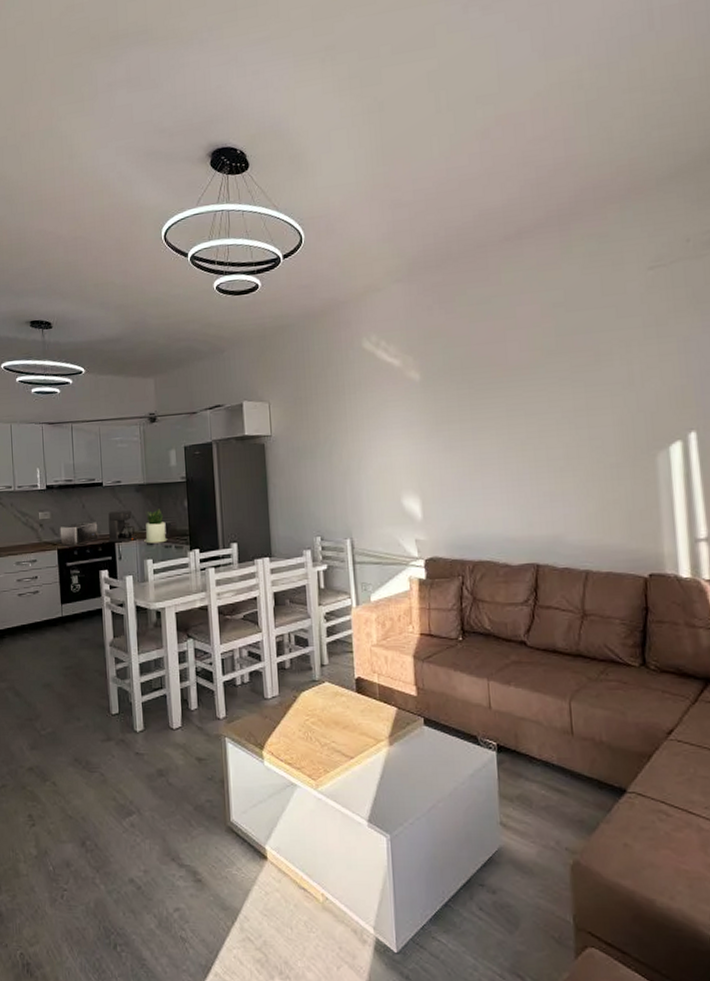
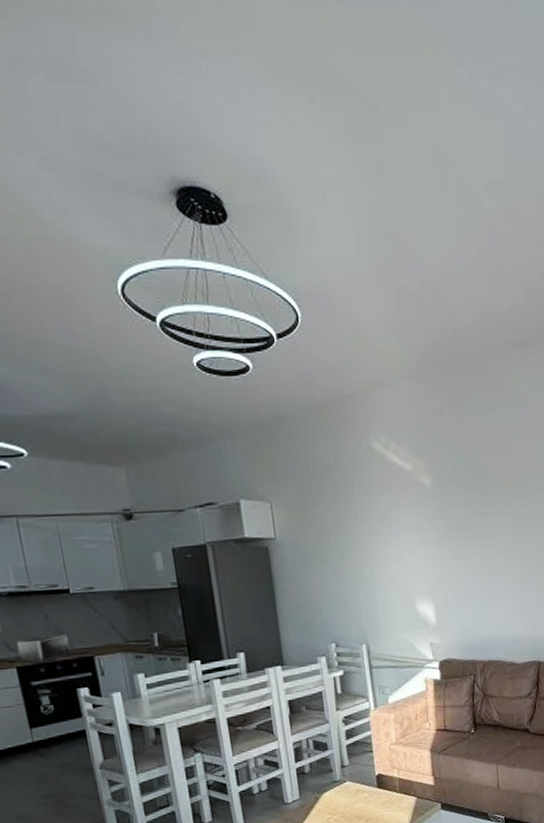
coffee maker: present [108,510,137,543] -> none [81,620,122,658]
planter: present [144,508,168,544] -> none [129,618,161,657]

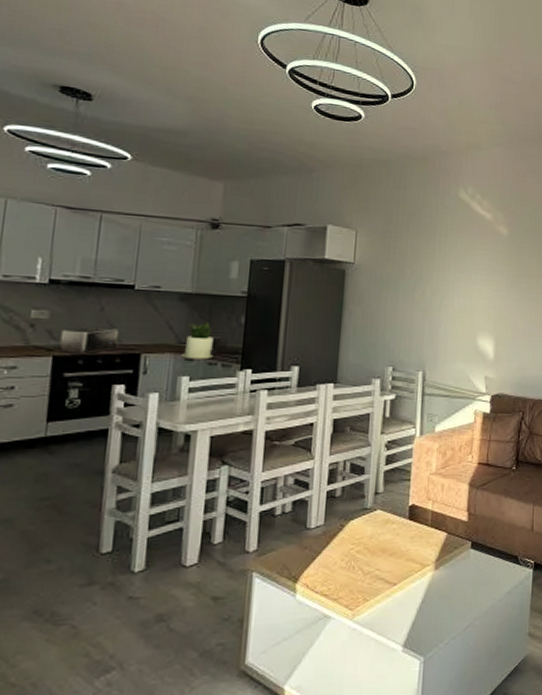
planter: none [129,618,161,657] -> present [181,322,214,360]

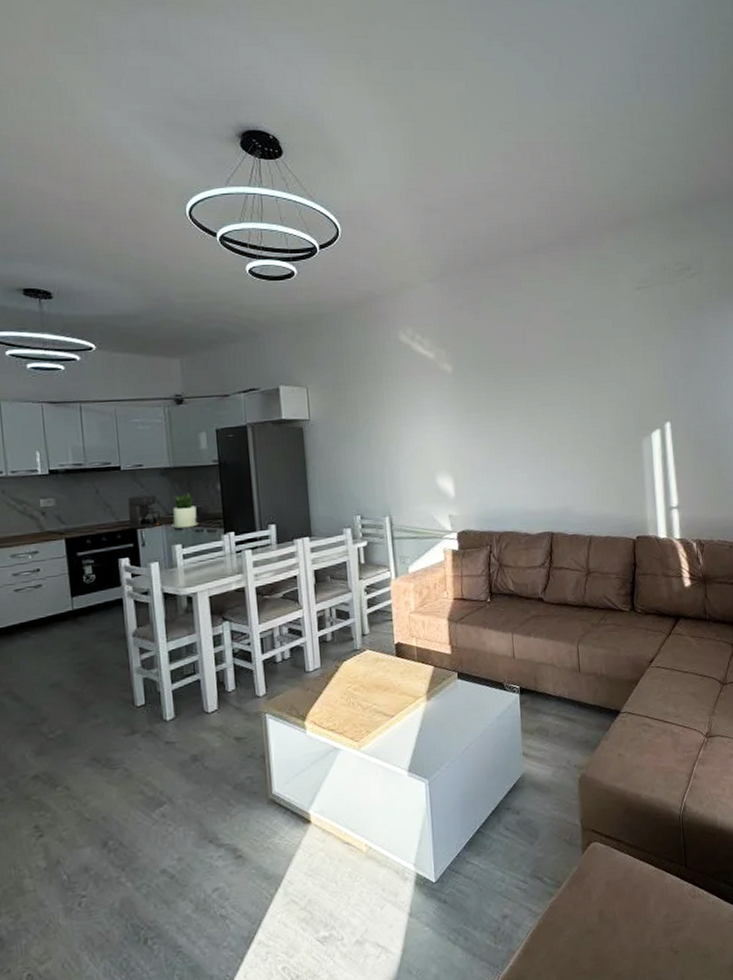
toaster: present [59,326,120,355] -> none [67,507,117,536]
coffee maker: none [131,318,172,356] -> present [128,494,163,530]

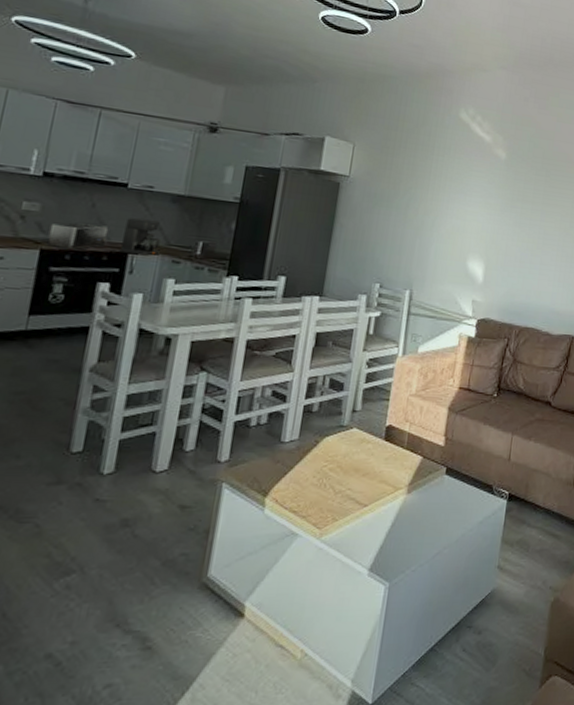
toaster: none [67,507,117,536] -> present [46,222,110,250]
planter: present [171,492,199,529] -> none [169,225,203,264]

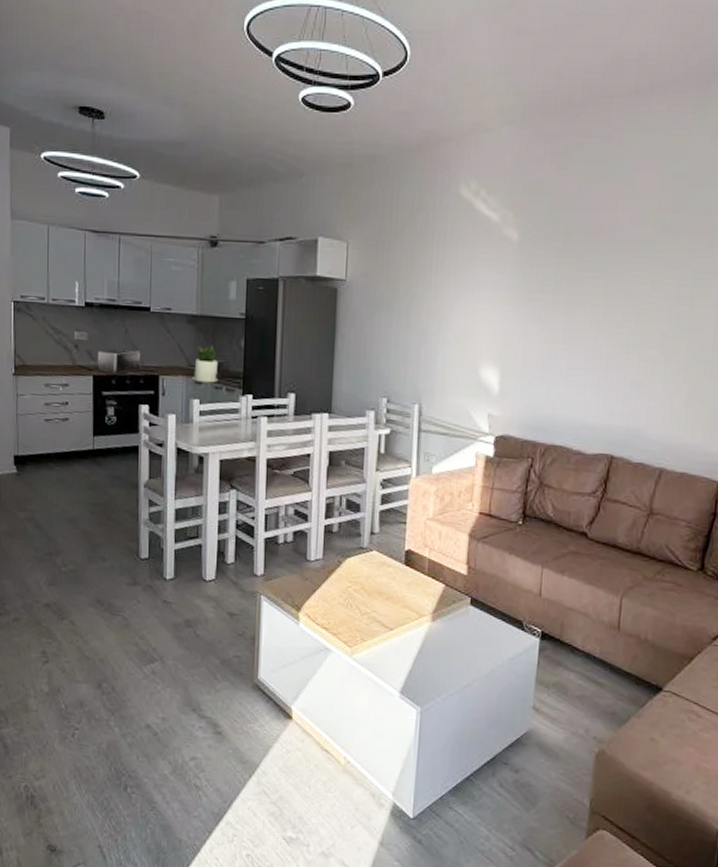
coffee maker: present [119,217,160,256] -> none [152,340,184,378]
planter: none [169,225,203,264] -> present [192,345,219,383]

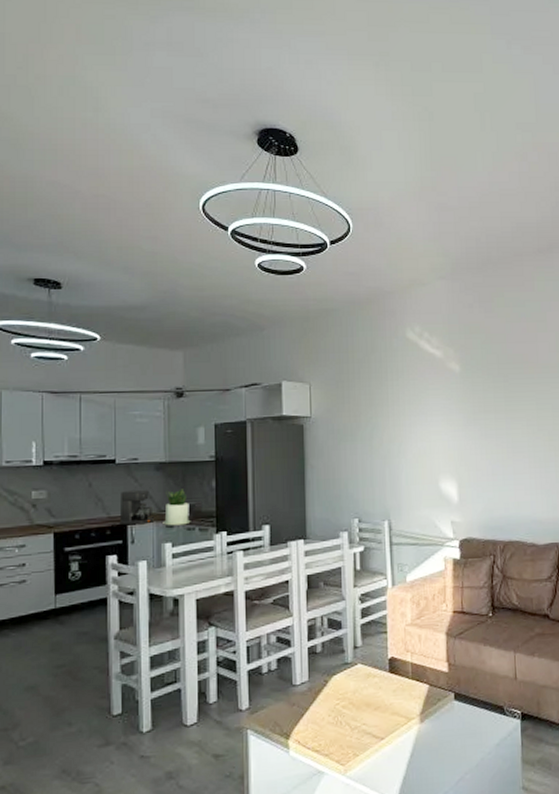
toaster: present [97,348,141,375] -> none [58,501,107,530]
coffee maker: none [152,340,184,378] -> present [119,489,154,526]

